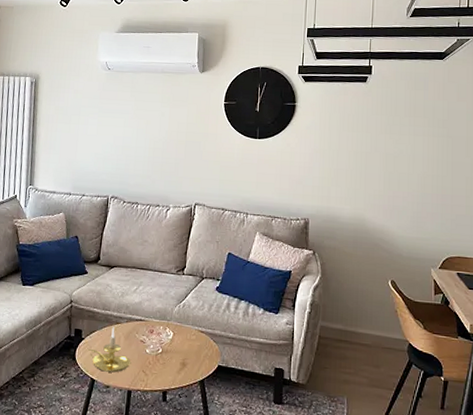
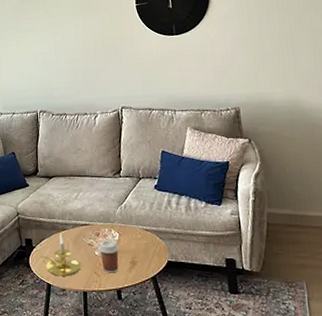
coffee cup: none [150,338,171,373] -> present [98,240,119,273]

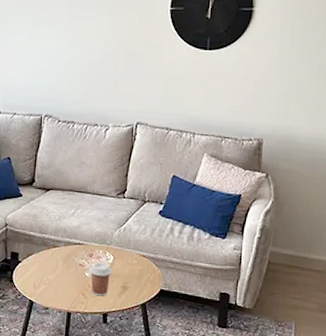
candle holder: present [40,233,83,276] -> none [25,249,70,295]

